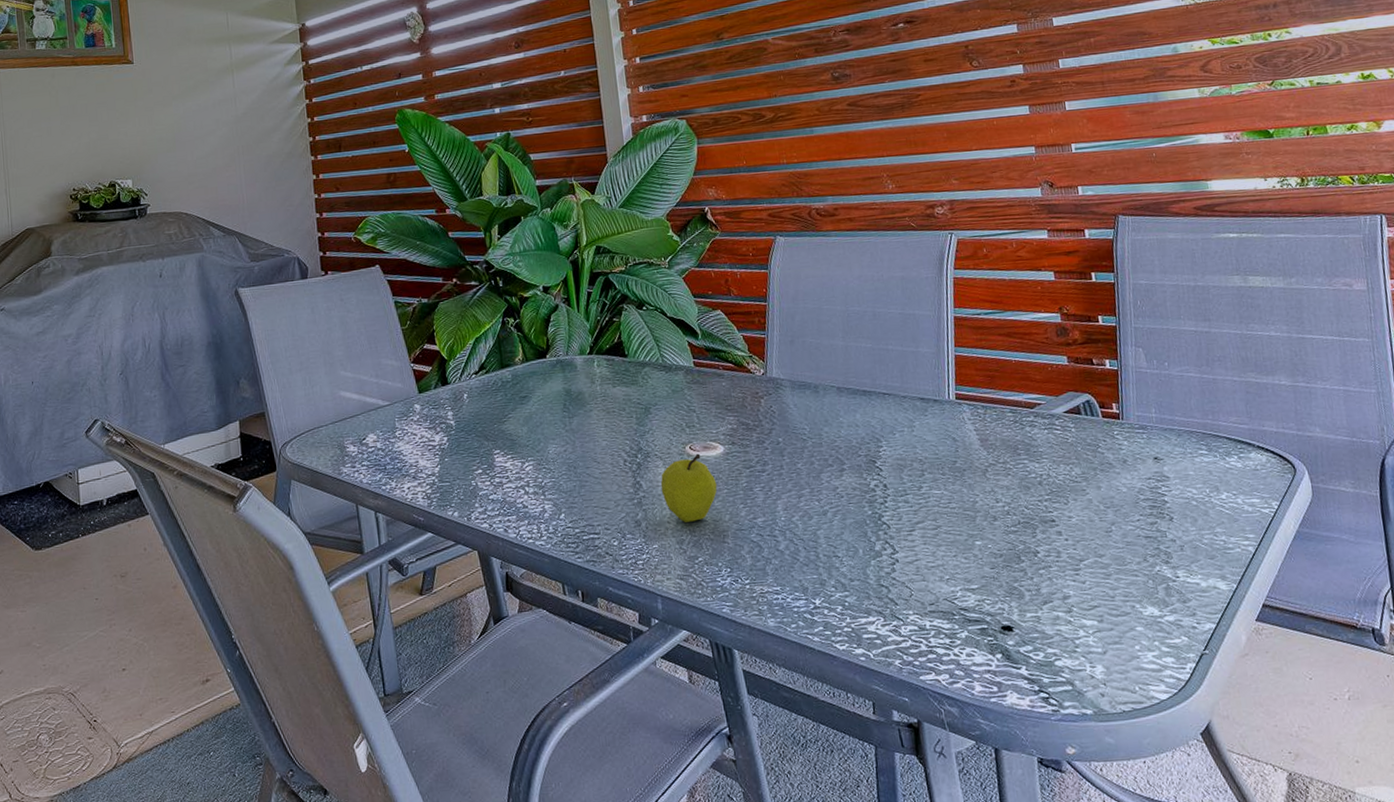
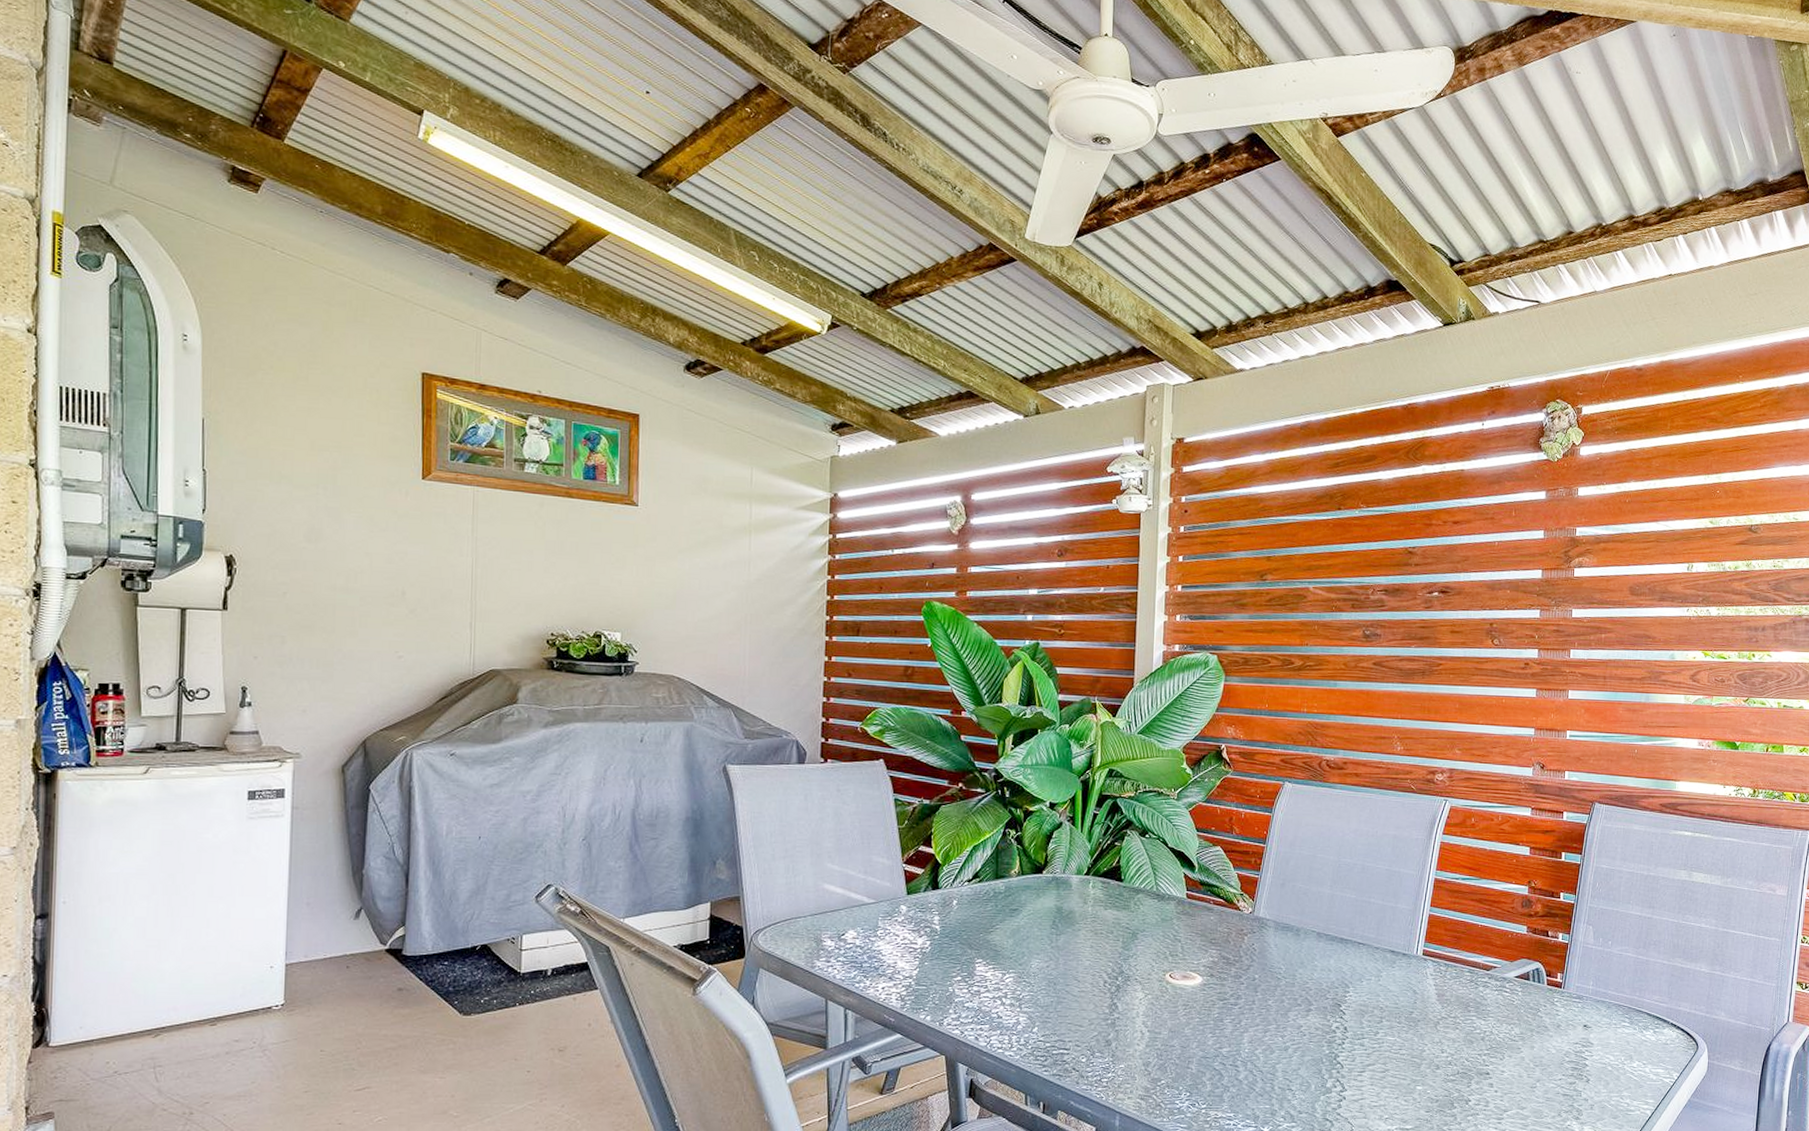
fruit: present [660,453,717,522] -> none [1136,982,1190,1046]

